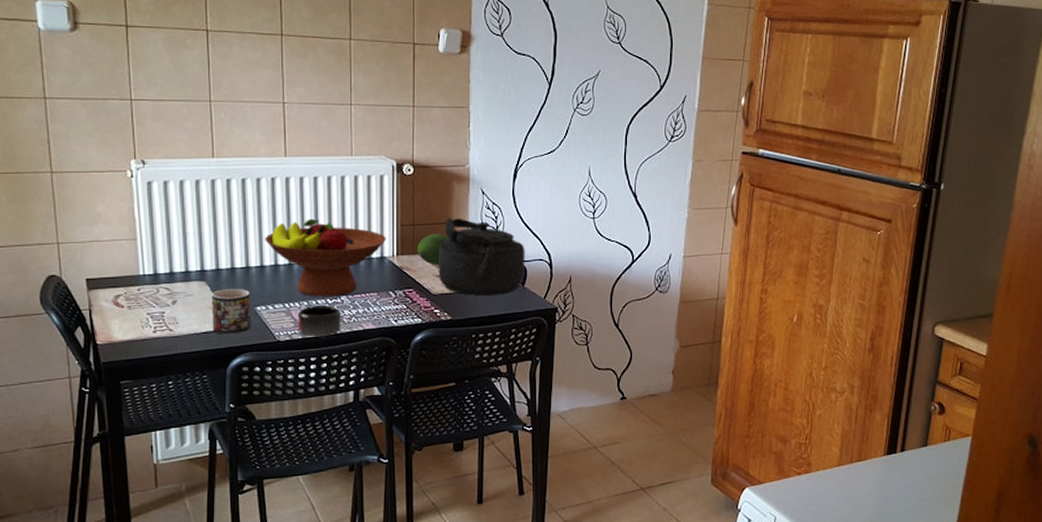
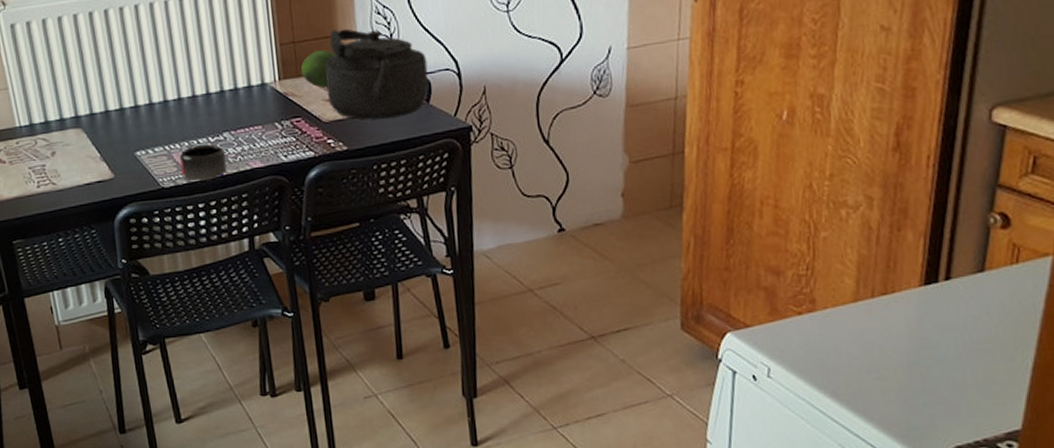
mug: present [211,289,251,334] -> none [88,133,133,185]
fruit bowl: present [265,218,386,297] -> none [136,47,265,136]

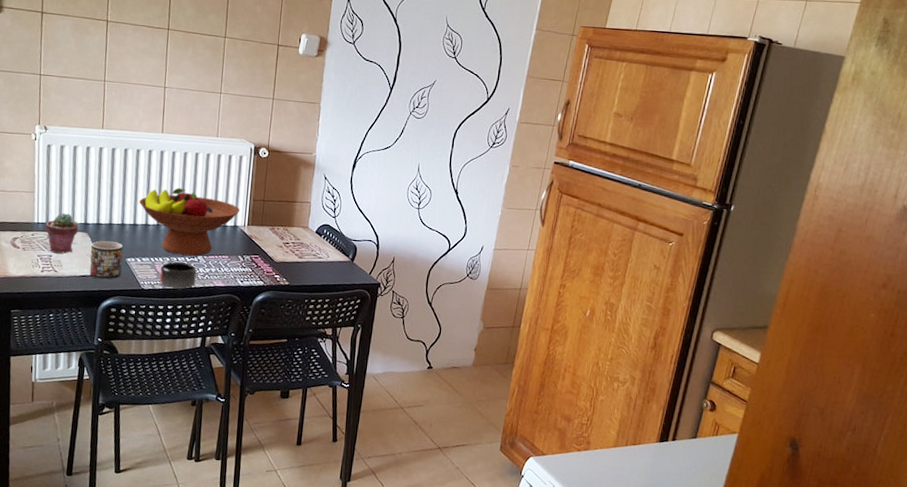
potted succulent: none [29,107,70,161] -> present [45,213,79,254]
mug: none [88,133,133,185] -> present [89,241,123,280]
fruit bowl: none [136,47,265,136] -> present [139,187,240,256]
fruit: present [301,50,336,88] -> none [265,210,293,237]
kettle: present [325,28,429,120] -> none [281,197,357,268]

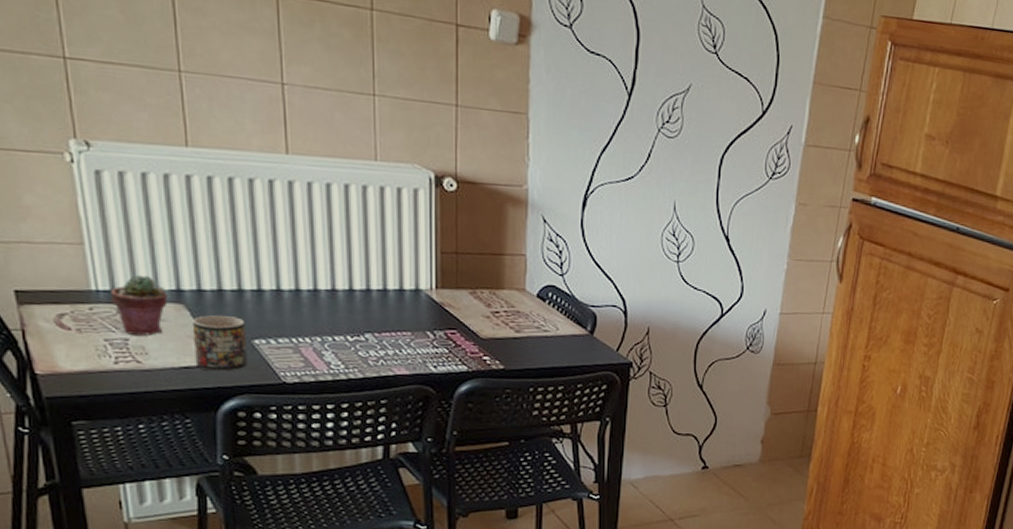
fruit bowl: present [139,187,240,256] -> none [263,235,422,334]
mug: present [159,262,197,290] -> none [308,343,365,381]

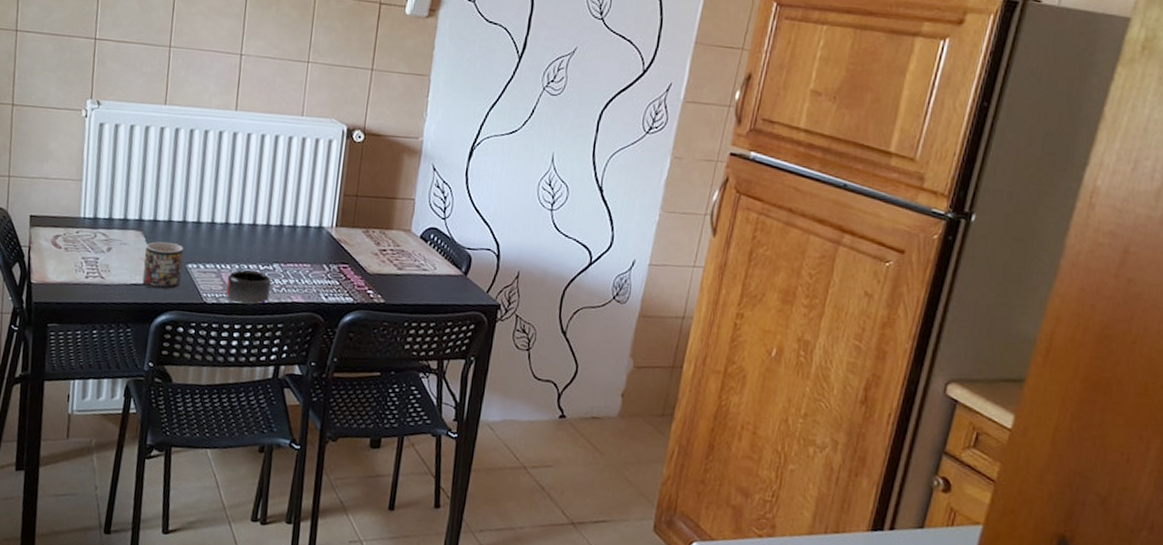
potted succulent: present [111,275,168,336] -> none [92,206,132,257]
mug: none [308,343,365,381] -> present [225,270,271,305]

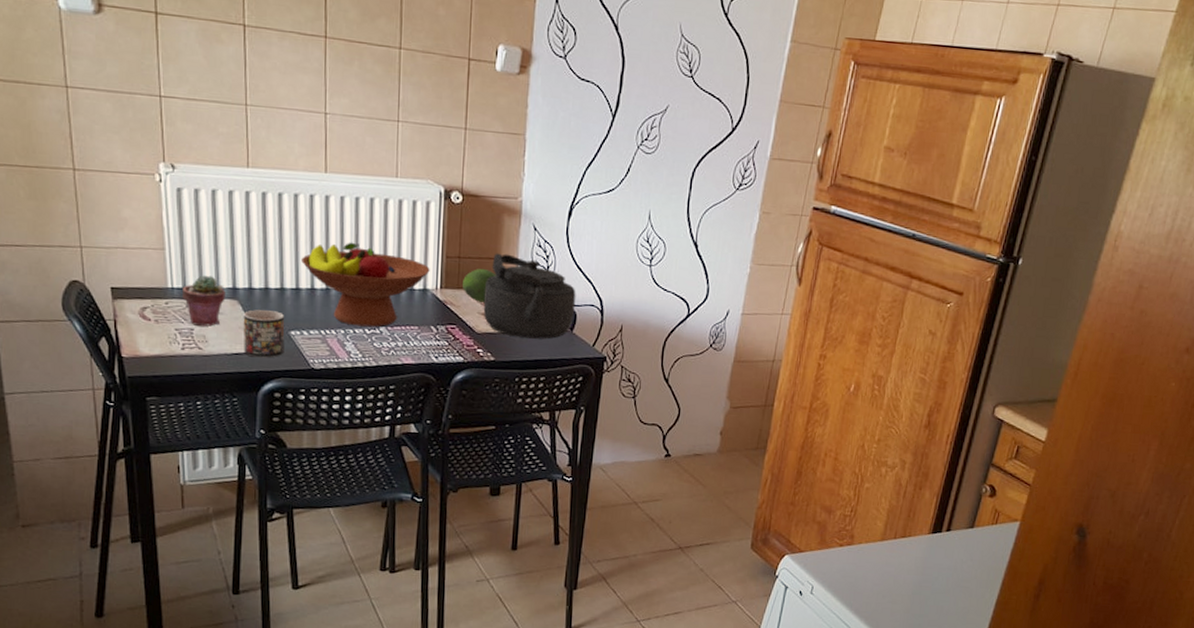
potted succulent: none [92,206,132,257] -> present [183,275,226,327]
fruit bowl: none [205,178,327,264] -> present [301,242,430,327]
mug: present [225,270,271,305] -> none [333,335,379,369]
fruit: none [358,208,393,242] -> present [463,269,497,302]
kettle: none [376,192,473,283] -> present [483,253,576,339]

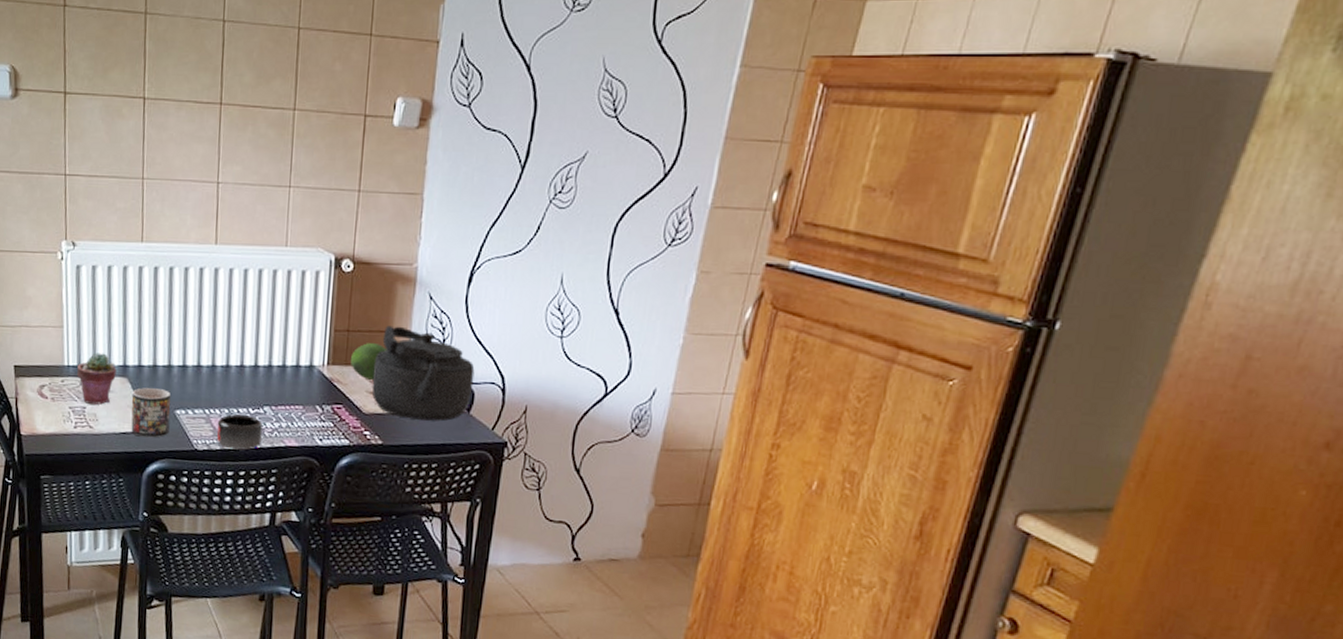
fruit bowl: present [301,242,430,327] -> none [189,316,317,407]
mug: none [333,335,379,369] -> present [216,414,263,451]

